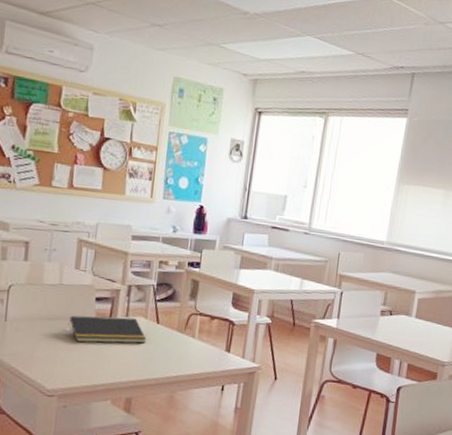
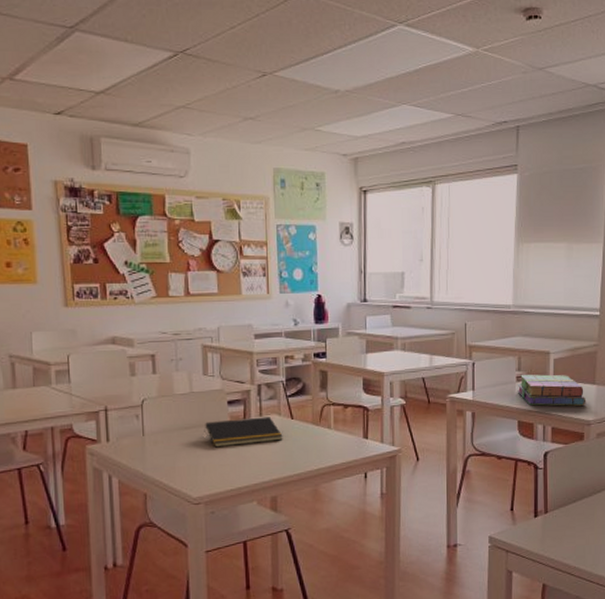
books: none [379,309,443,347] -> present [517,374,585,406]

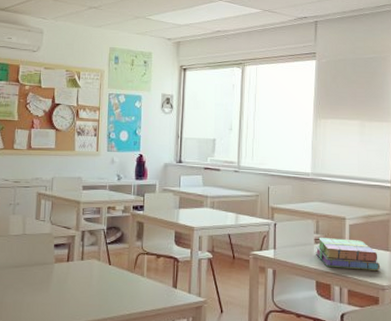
notepad: present [204,417,283,448] -> none [31,261,101,287]

